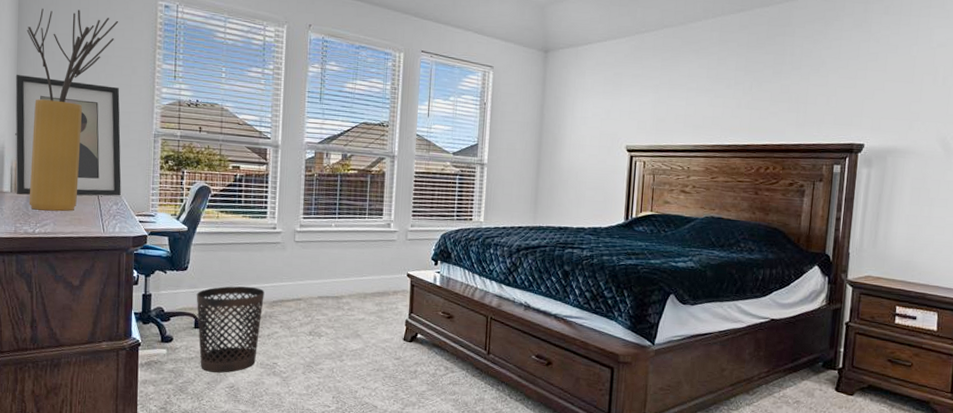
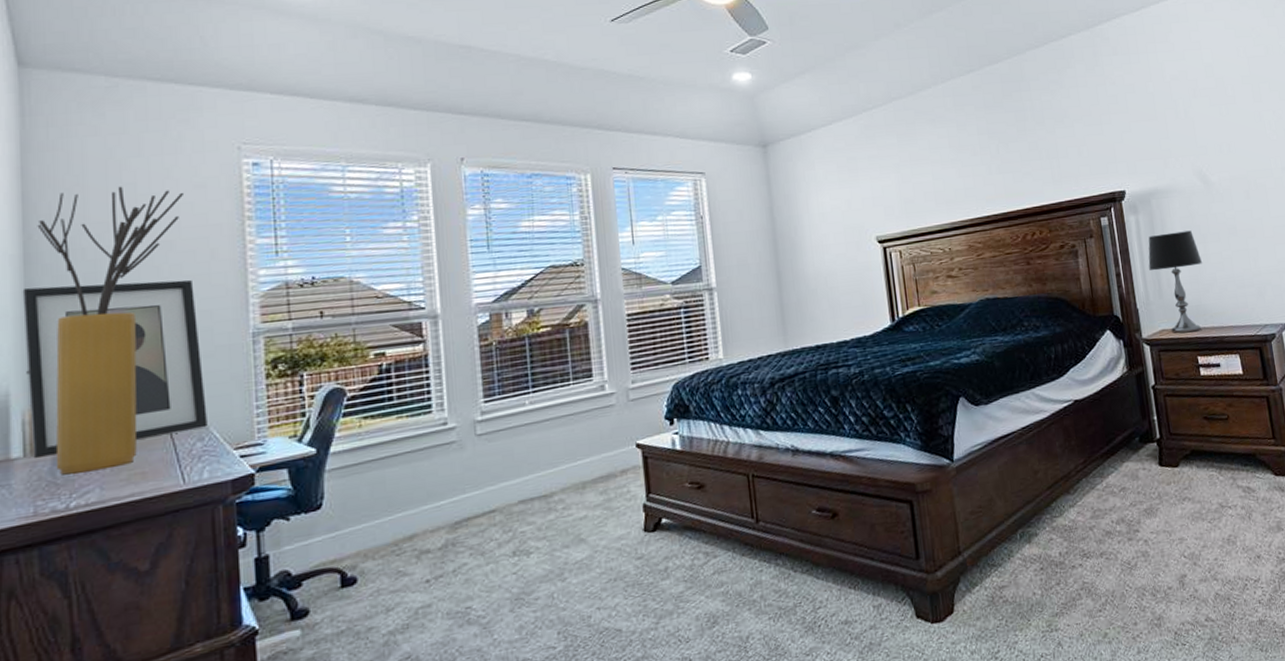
trash bin: present [196,286,265,373] -> none [339,509,442,646]
table lamp: none [869,190,924,284] -> present [1148,230,1203,334]

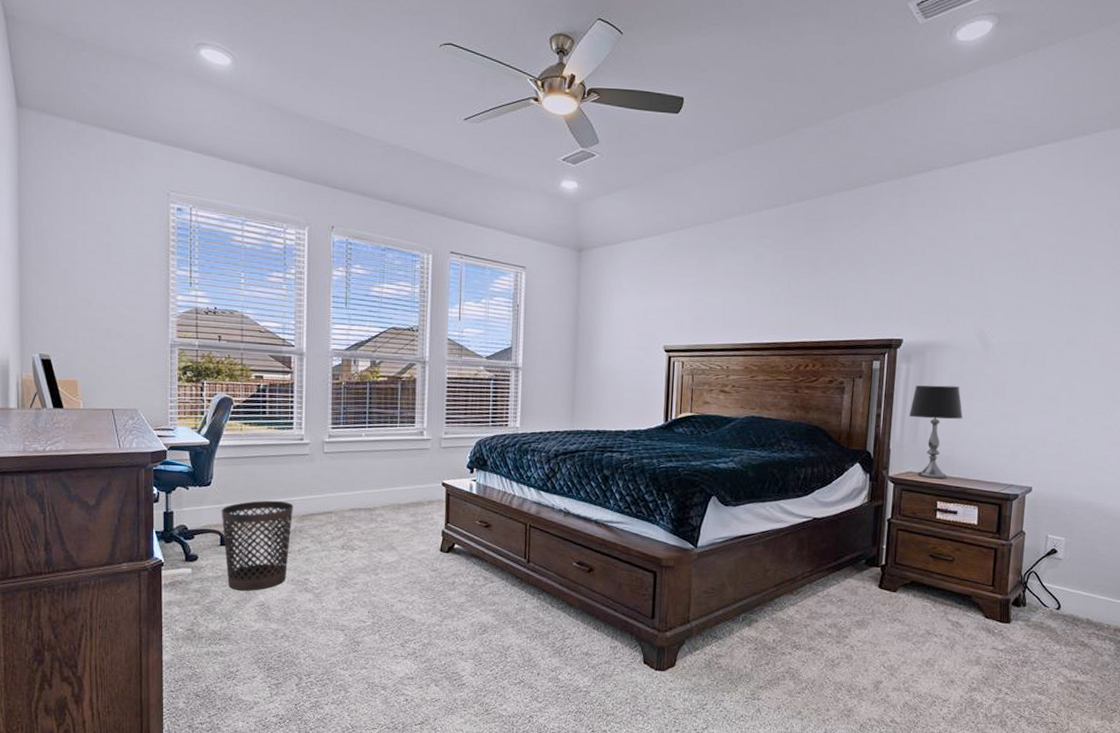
picture frame: present [22,279,208,459] -> none [18,283,137,412]
vase: present [37,186,185,475] -> none [28,213,128,428]
trash bin: none [339,509,442,646] -> present [221,500,293,591]

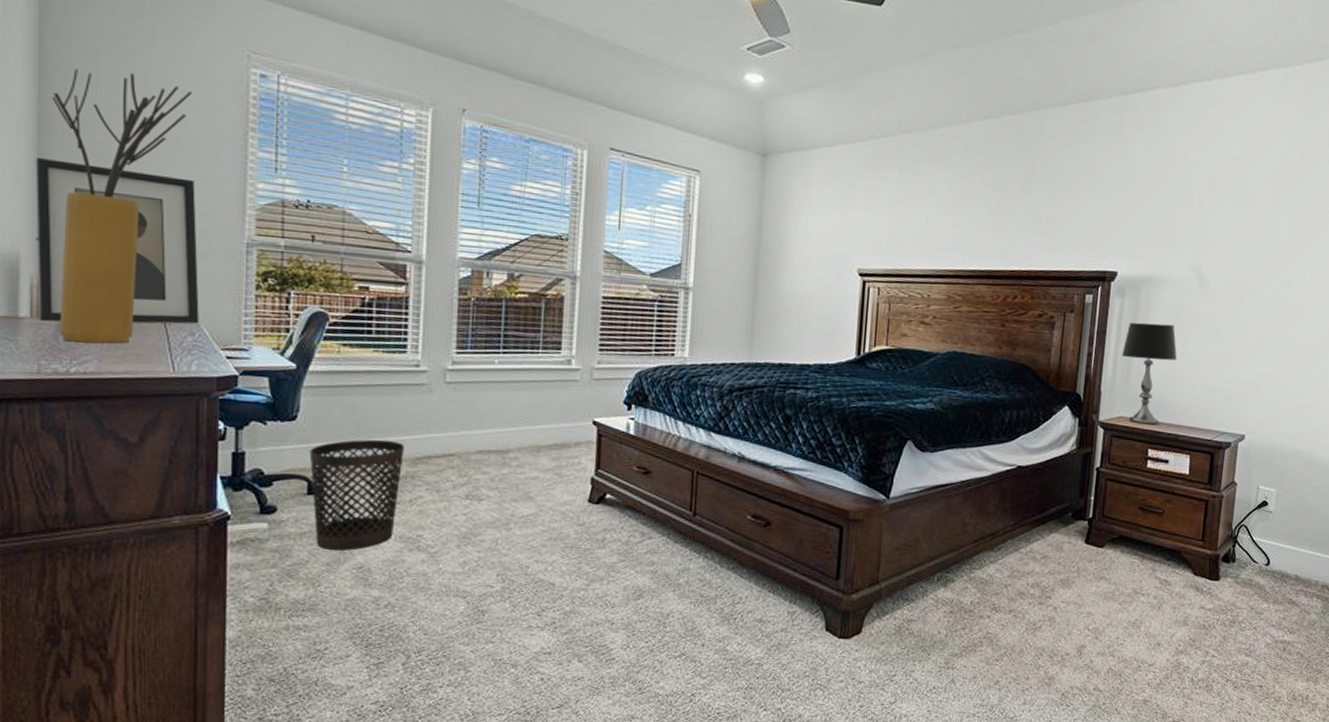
picture frame: none [18,283,137,412] -> present [35,156,199,324]
vase: none [28,213,128,428] -> present [52,68,193,344]

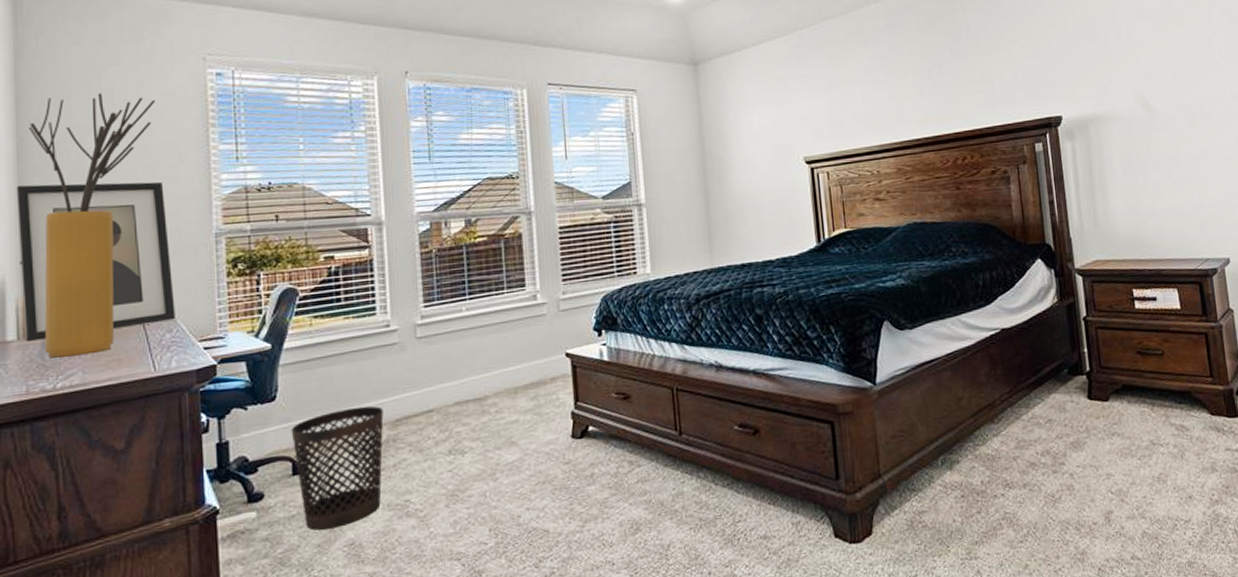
table lamp: present [1122,322,1178,425] -> none [1084,159,1142,265]

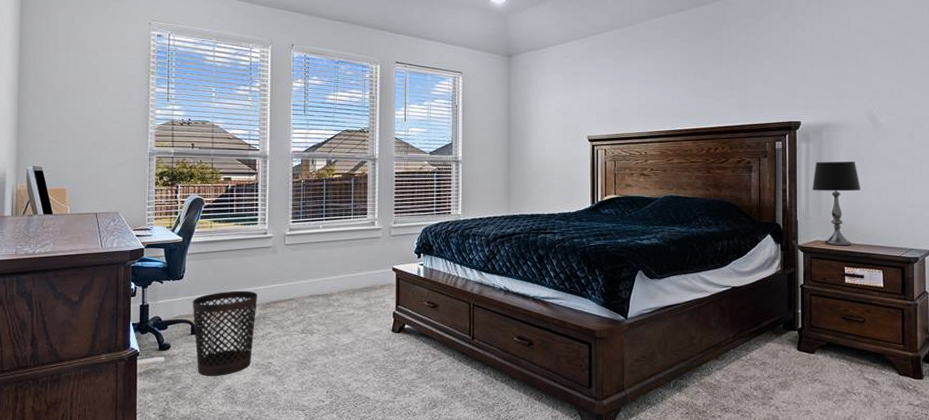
picture frame: present [16,181,175,343] -> none [16,105,118,218]
vase: present [28,93,156,358] -> none [27,43,115,231]
table lamp: none [1084,159,1142,265] -> present [812,161,862,246]

